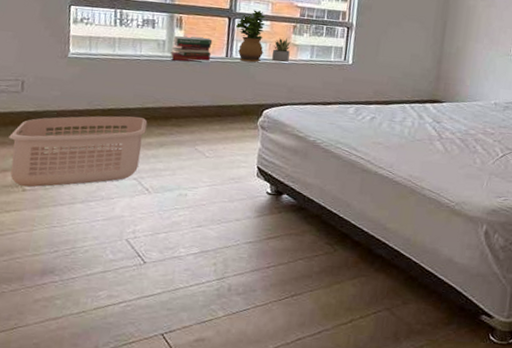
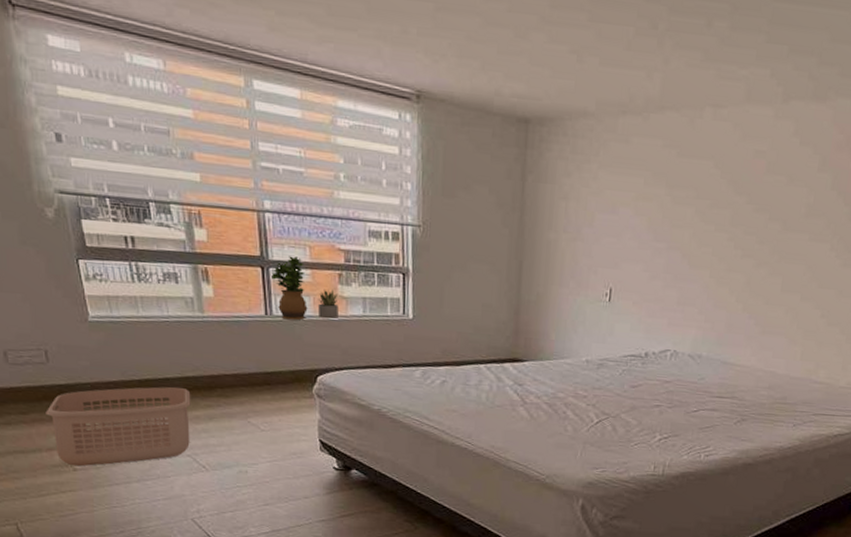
books: present [170,35,213,62] -> none [202,291,248,322]

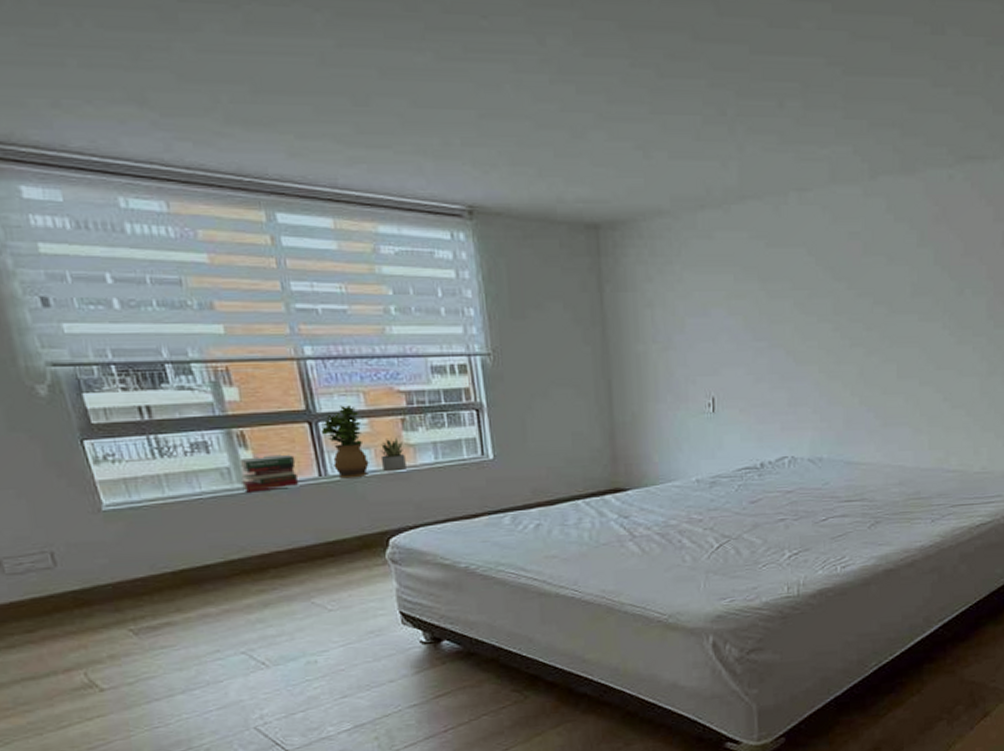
clothes hamper: present [45,386,191,467] -> none [58,573,243,686]
books: none [202,291,248,322] -> present [239,454,300,493]

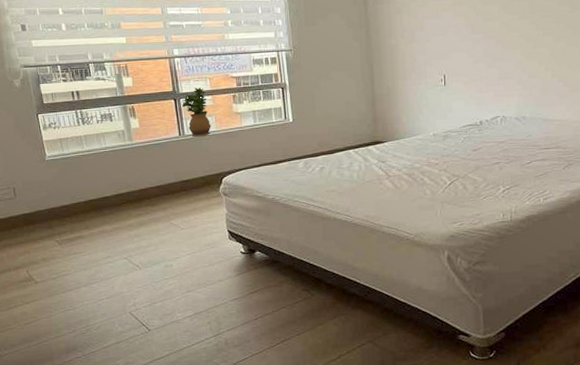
books: present [239,454,300,493] -> none [130,121,167,147]
succulent plant: present [380,437,406,472] -> none [218,108,235,132]

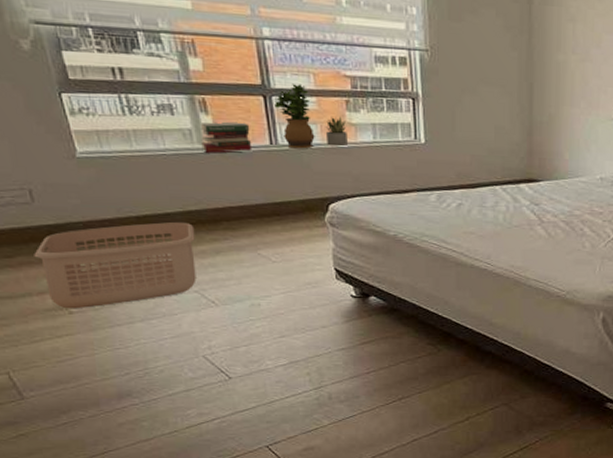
clothes hamper: none [14,202,126,280] -> present [34,221,197,309]
books: none [130,121,167,147] -> present [200,121,253,153]
succulent plant: none [218,108,235,132] -> present [325,116,348,147]

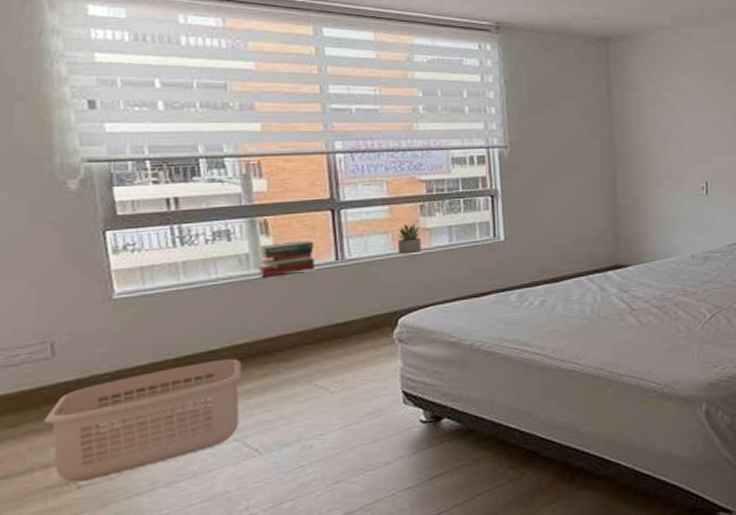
potted plant: present [273,84,315,149] -> none [342,194,386,262]

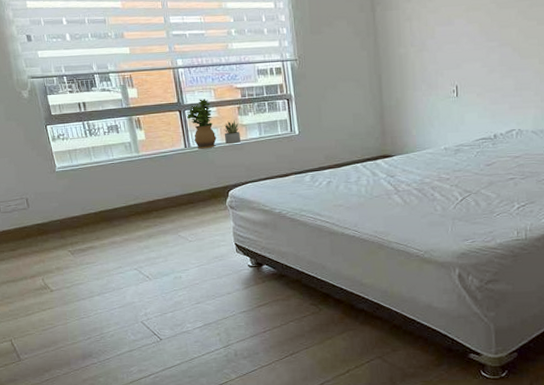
clothes hamper: present [44,358,242,483] -> none [28,214,136,288]
books: present [259,240,316,278] -> none [136,133,173,159]
potted plant: none [342,194,386,262] -> present [186,99,217,149]

